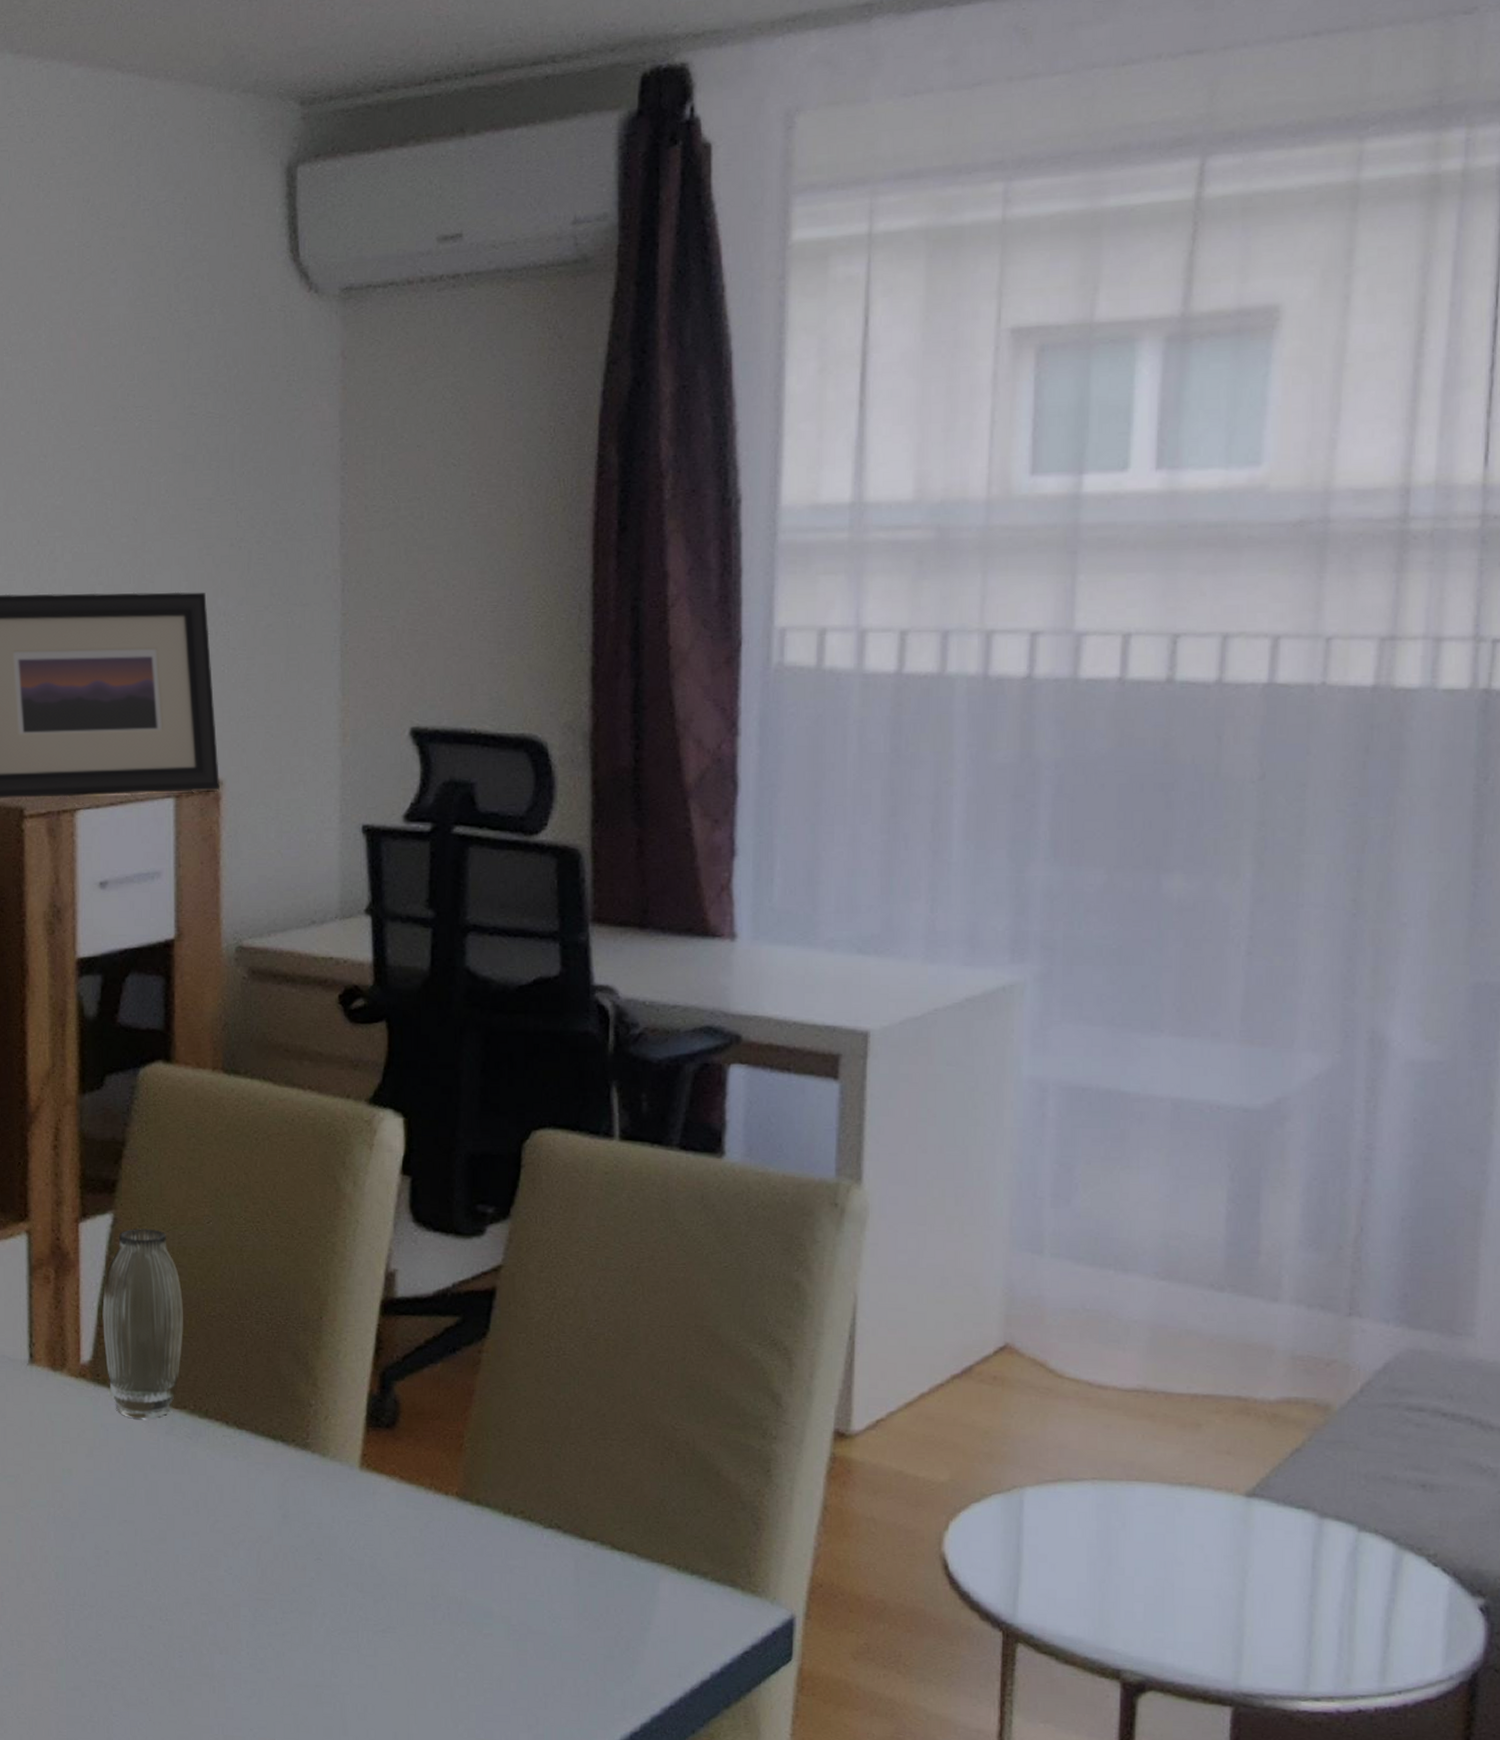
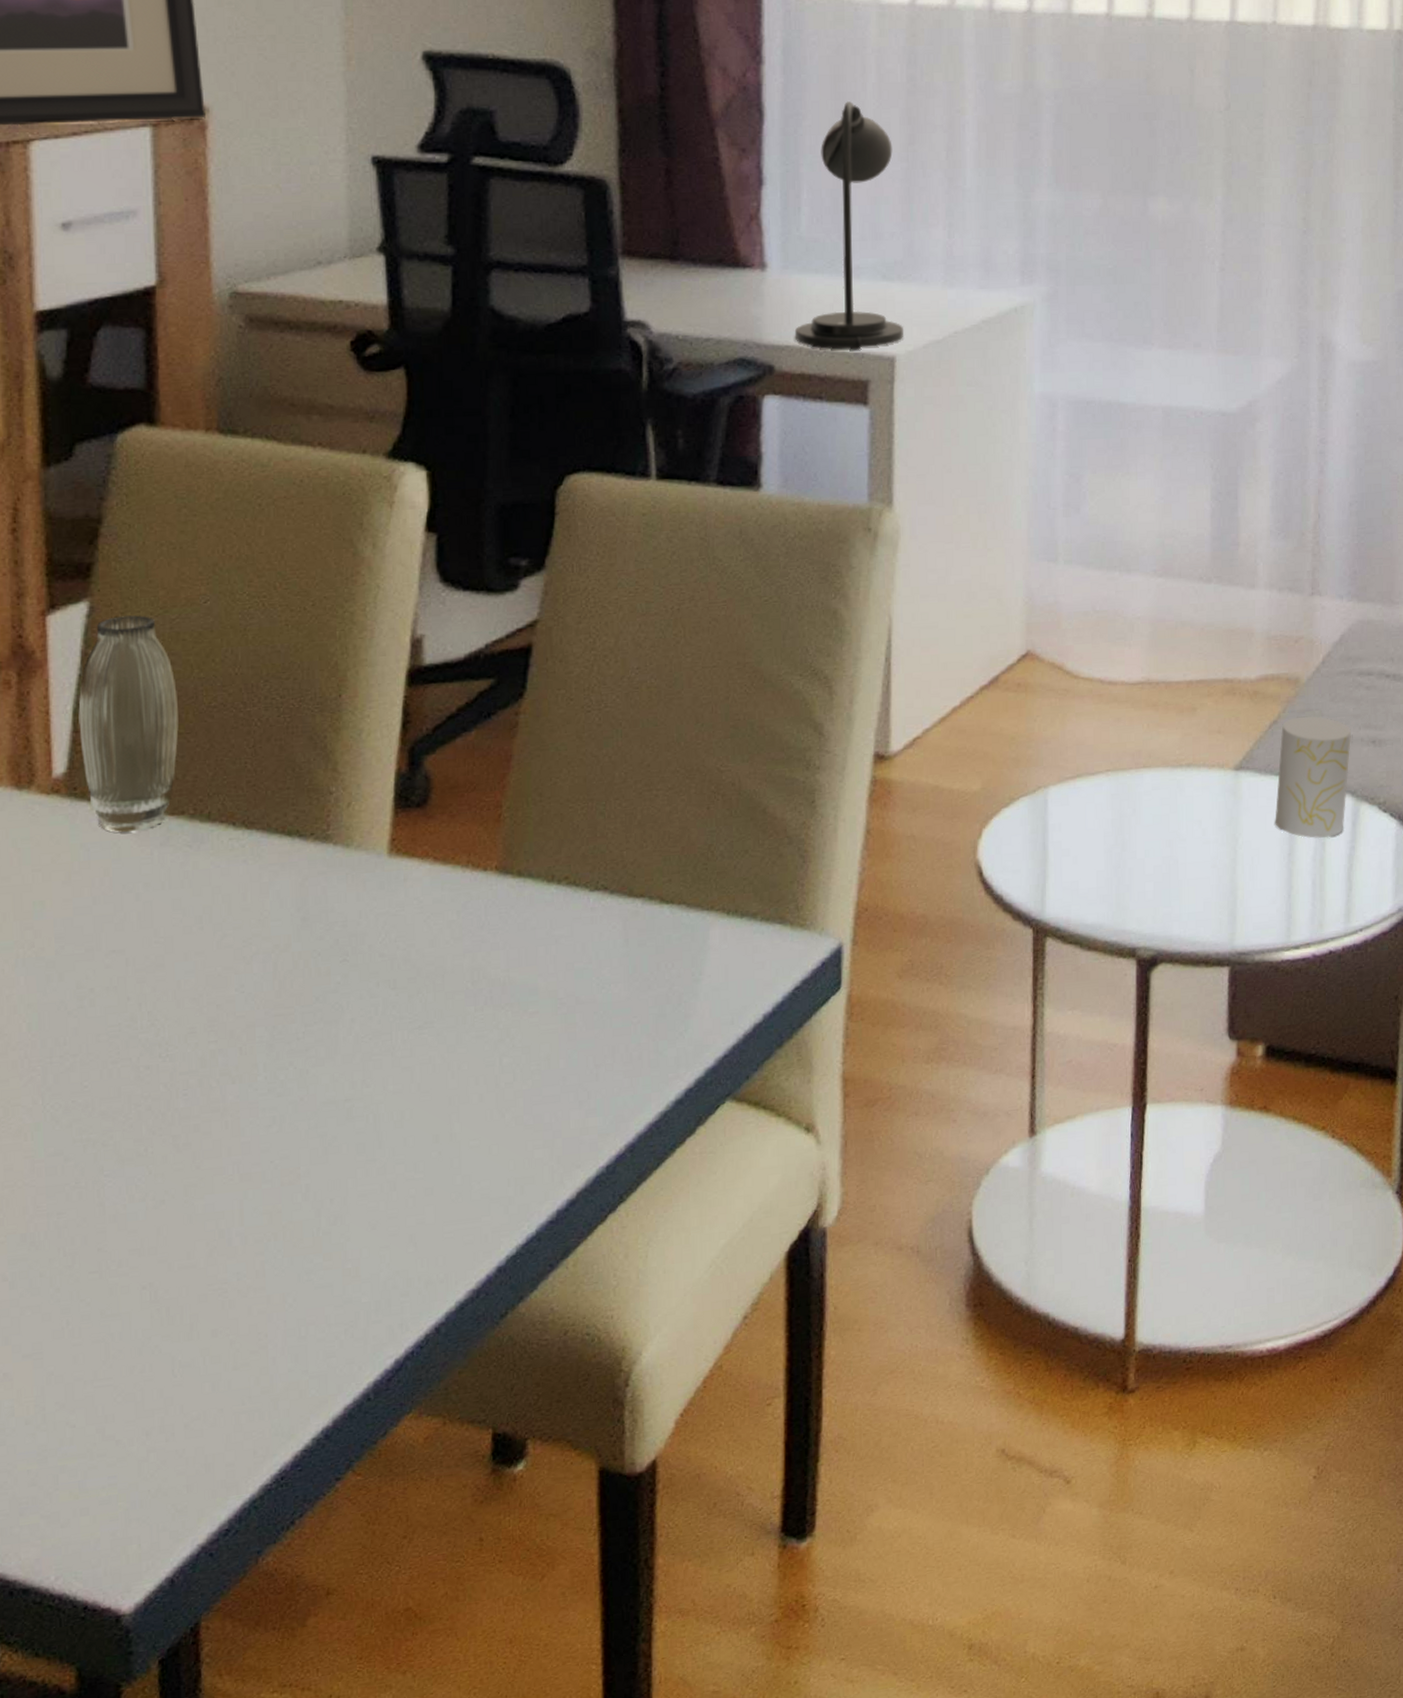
desk lamp: none [763,772,879,1023] -> present [794,101,903,350]
cup: none [1294,1447,1394,1585] -> present [1275,716,1351,839]

